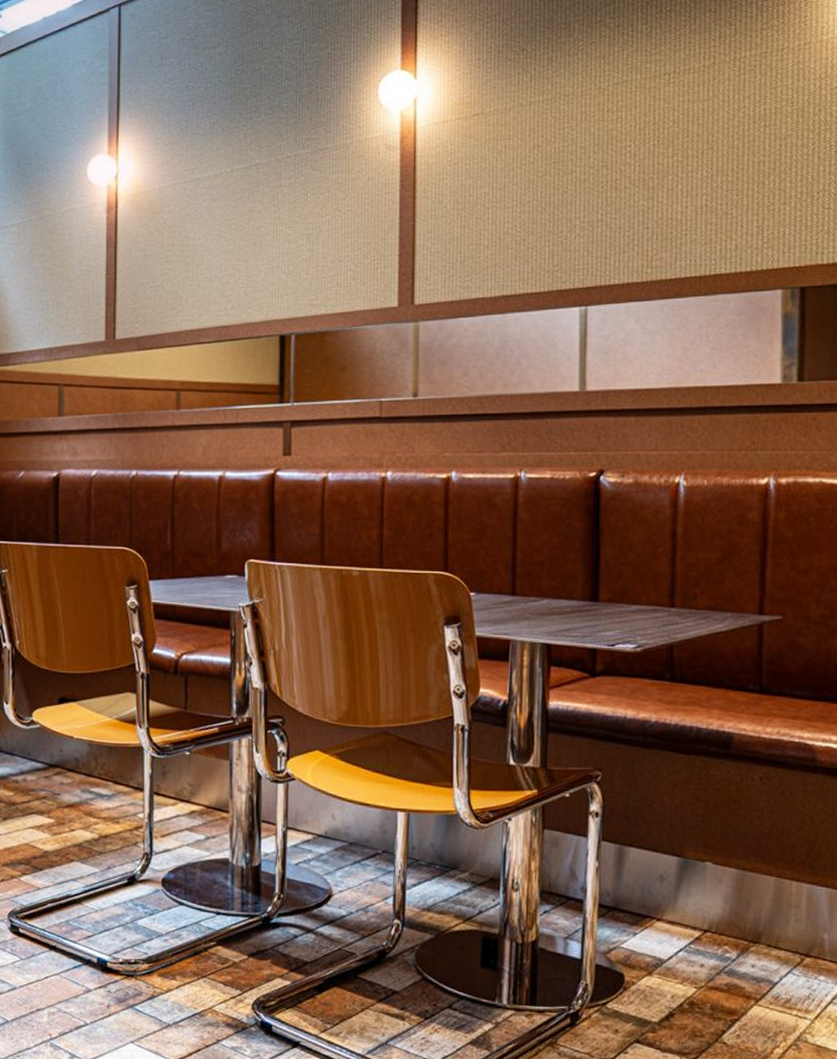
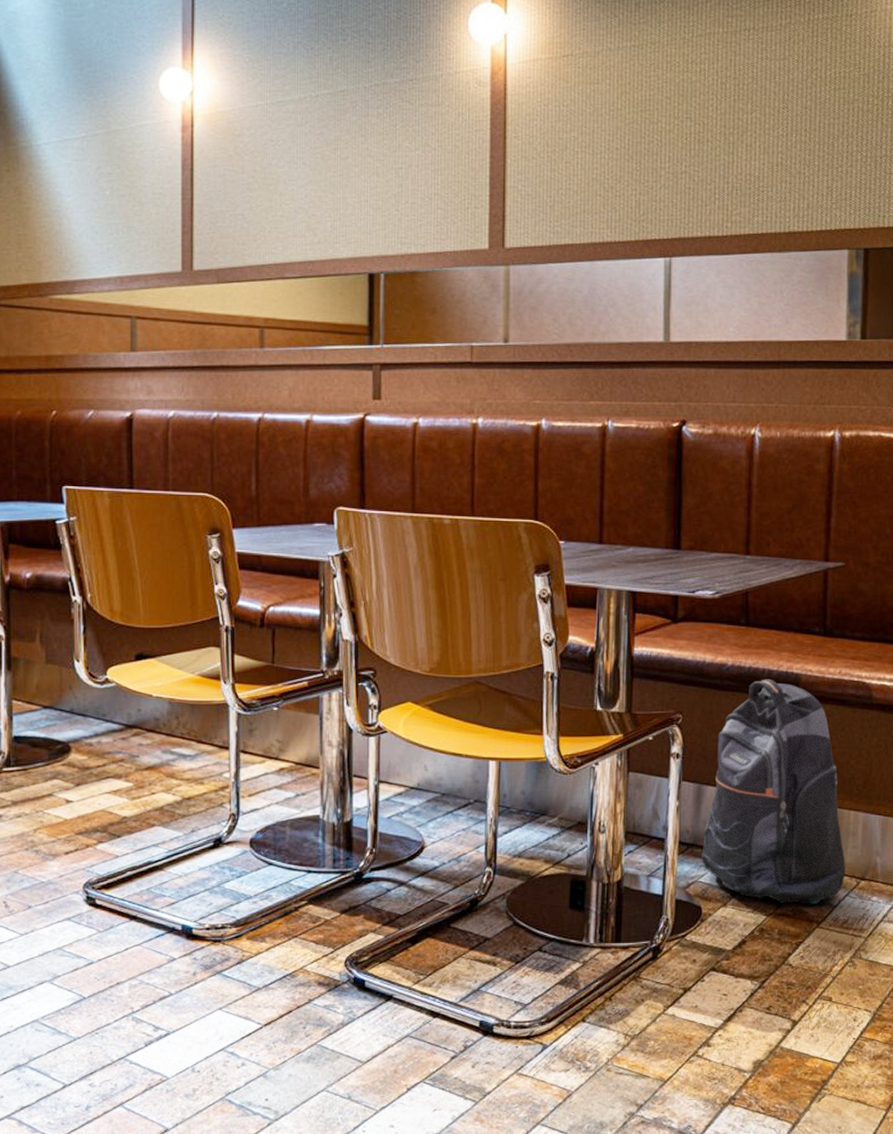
backpack: none [624,737,788,980] -> present [702,679,846,905]

